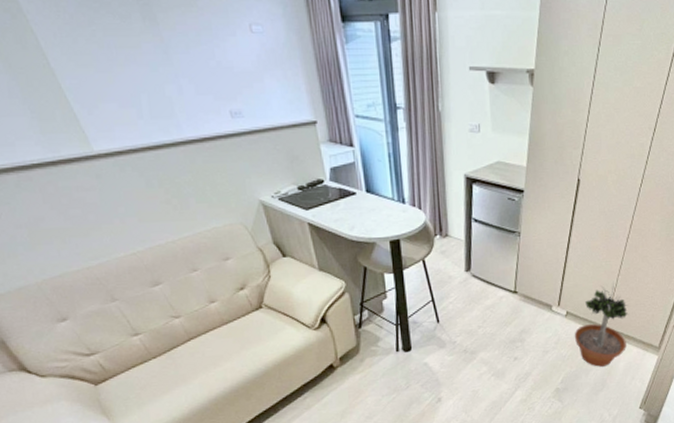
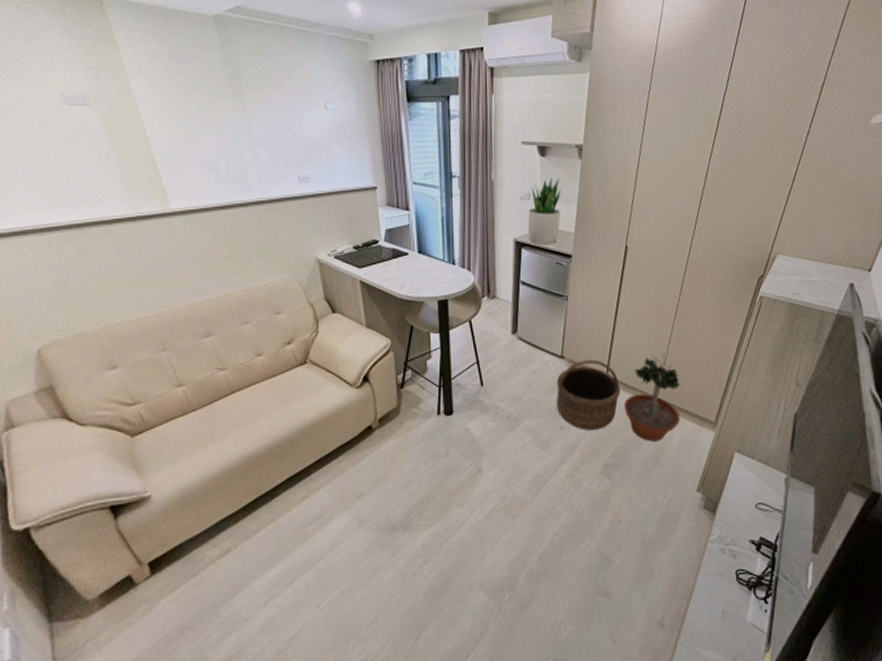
planter: none [478,107,513,180] -> present [527,177,562,245]
basket: none [510,293,572,360] -> present [556,359,621,430]

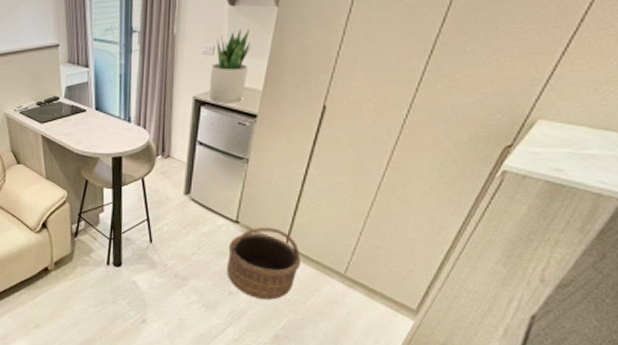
potted tree: present [623,349,682,442] -> none [302,223,378,321]

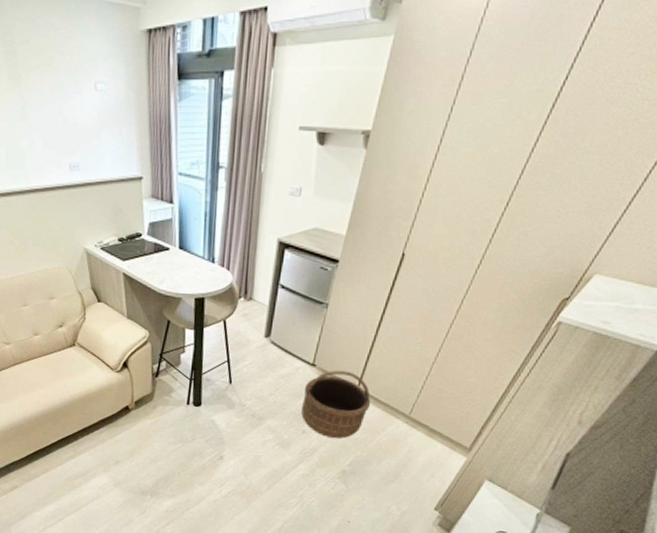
planter: present [208,29,251,104] -> none [293,170,338,248]

